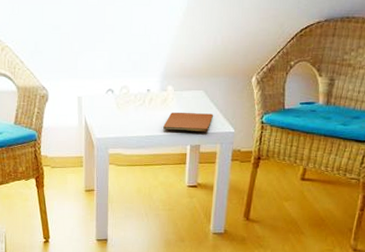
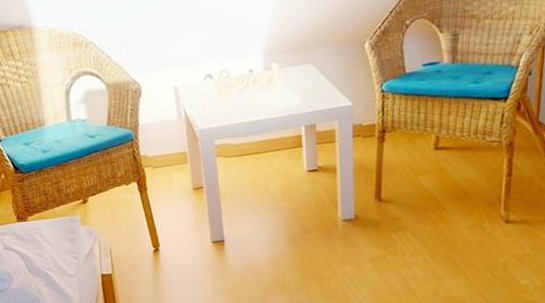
book: present [163,112,214,133] -> none [272,88,327,112]

